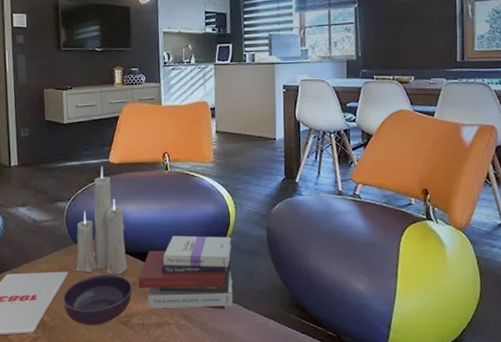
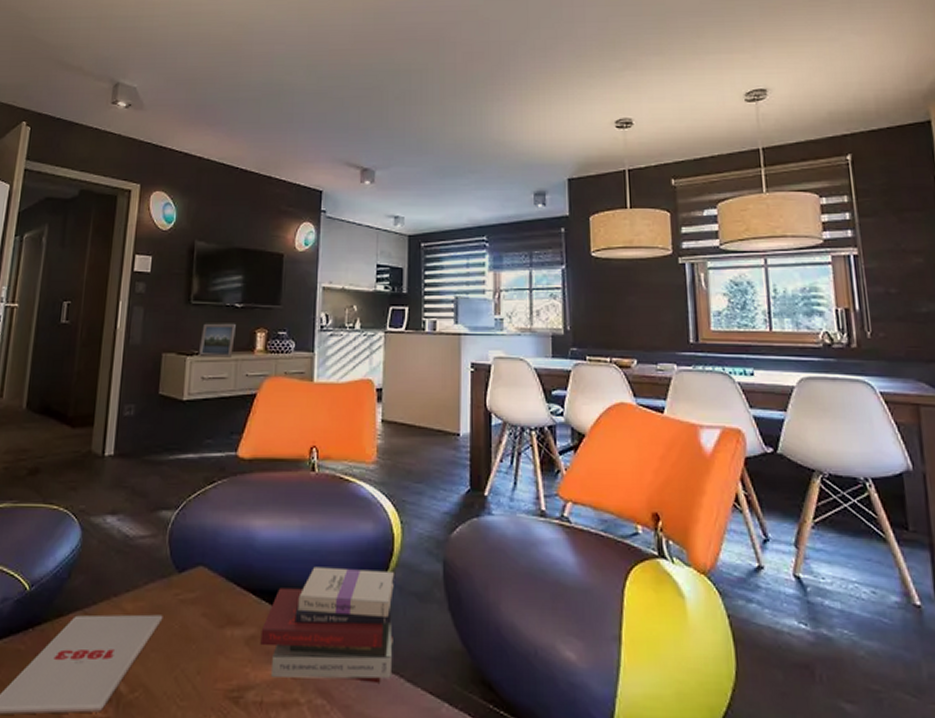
bowl: present [63,274,132,326] -> none [150,621,251,704]
picture frame: none [71,63,98,91] -> present [198,323,236,358]
candle: present [76,166,128,274] -> none [174,462,250,623]

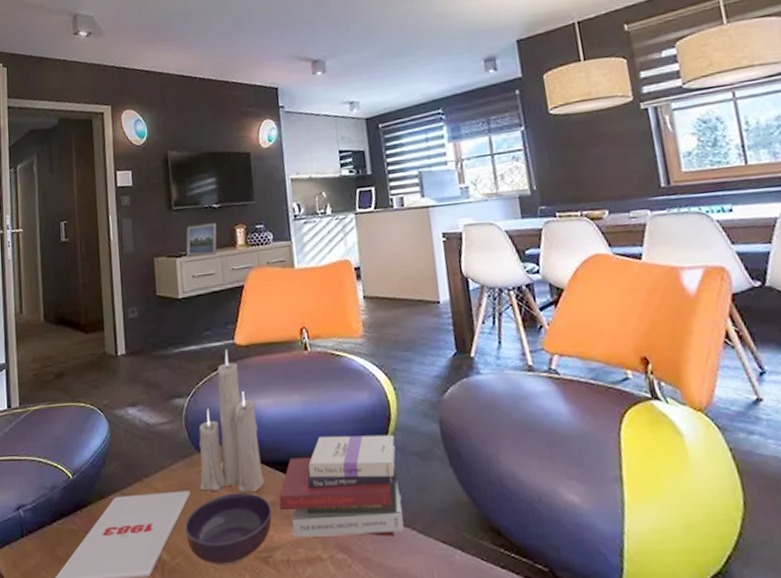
bowl: none [150,621,251,704] -> present [185,492,272,566]
candle: none [174,462,250,623] -> present [198,350,265,493]

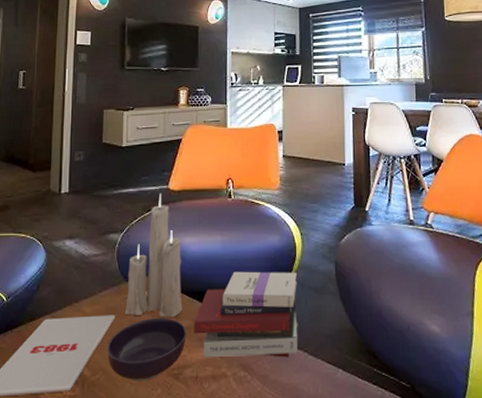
picture frame: present [185,222,217,258] -> none [133,83,162,112]

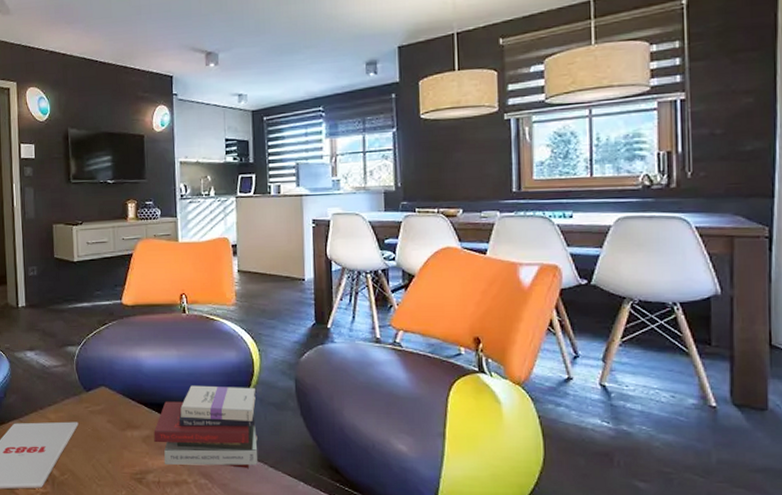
bowl: present [107,317,186,381] -> none [73,426,147,483]
candle: present [124,194,183,318] -> none [86,308,142,427]

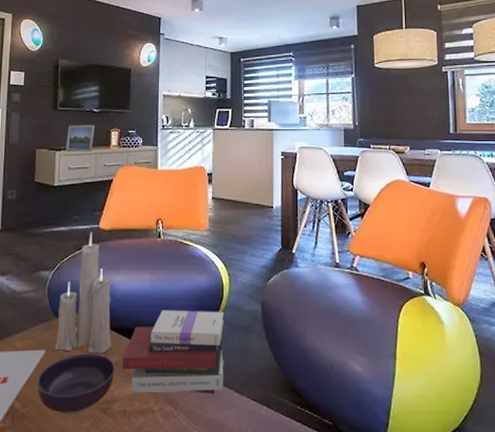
bowl: none [73,426,147,483] -> present [37,353,115,414]
picture frame: none [81,197,110,226] -> present [65,124,94,152]
candle: none [86,308,142,427] -> present [54,233,111,353]

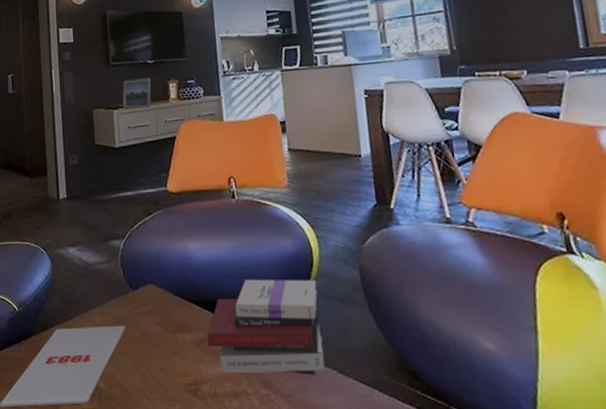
bowl: present [37,353,115,414] -> none [120,329,201,396]
candle: present [54,233,111,353] -> none [133,196,194,329]

